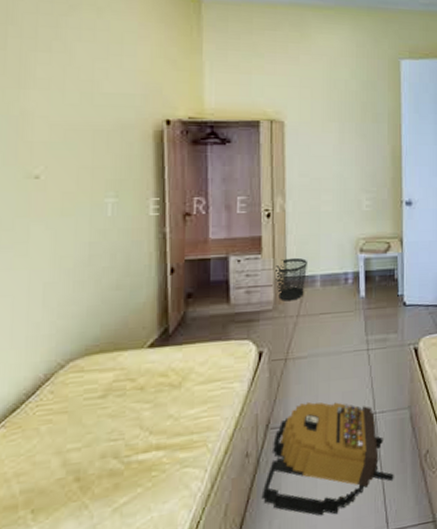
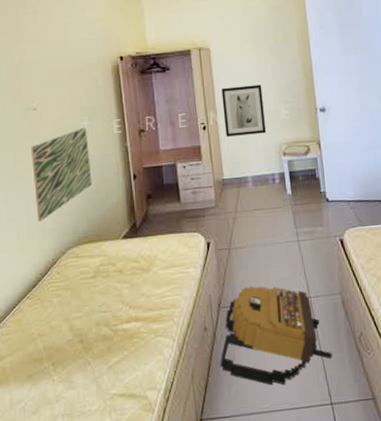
wall art: none [25,205,113,326] -> present [31,127,92,222]
wastebasket: present [276,257,307,301] -> none [214,162,240,200]
wall art: none [293,169,343,227] -> present [221,84,267,137]

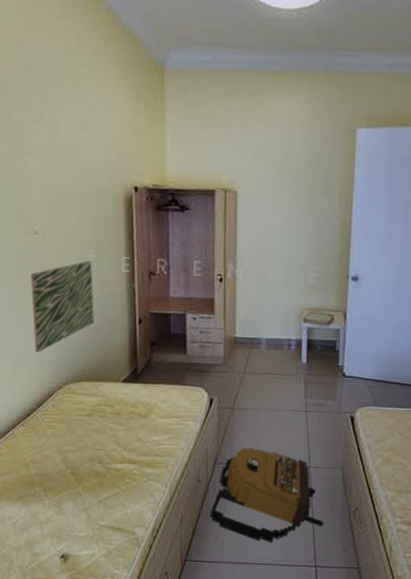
wall art: present [221,84,267,137] -> none [243,238,291,295]

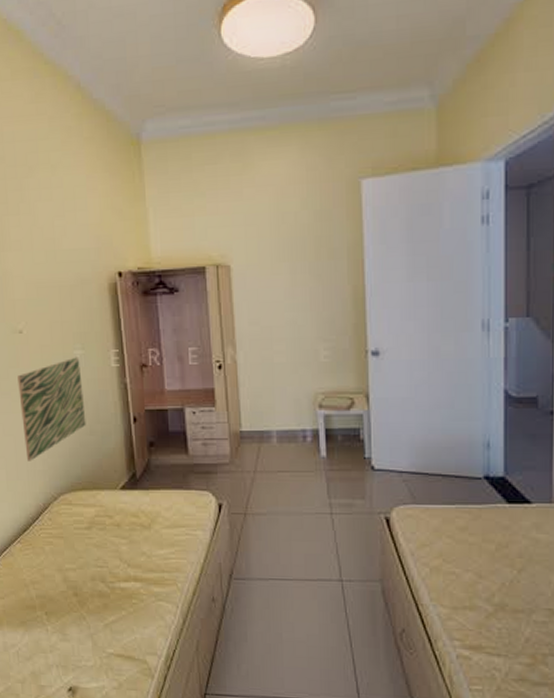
backpack: present [209,447,324,543] -> none [229,558,365,673]

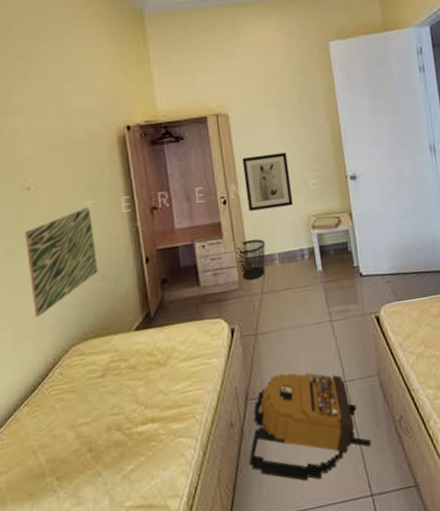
backpack: none [229,558,365,673] -> present [249,372,372,481]
wastebasket: none [230,411,262,456] -> present [237,239,266,281]
wall art: none [243,315,299,380] -> present [242,152,294,211]

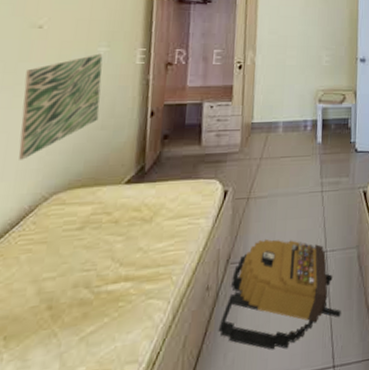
wastebasket: present [237,239,266,281] -> none [243,105,272,145]
wall art: present [242,152,294,211] -> none [262,27,306,78]

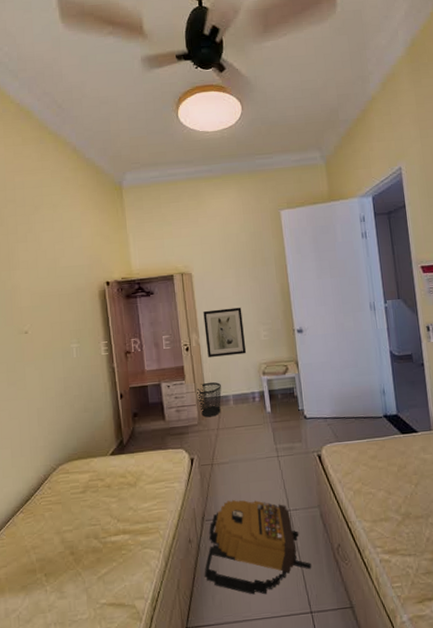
wall art: present [19,53,103,160] -> none [23,349,81,440]
wastebasket: none [243,105,272,145] -> present [197,382,222,418]
wall art: none [262,27,306,78] -> present [203,307,247,357]

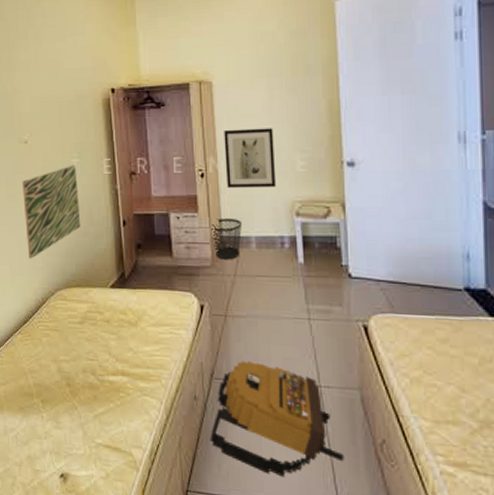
wall art: none [23,349,81,440] -> present [22,165,81,259]

